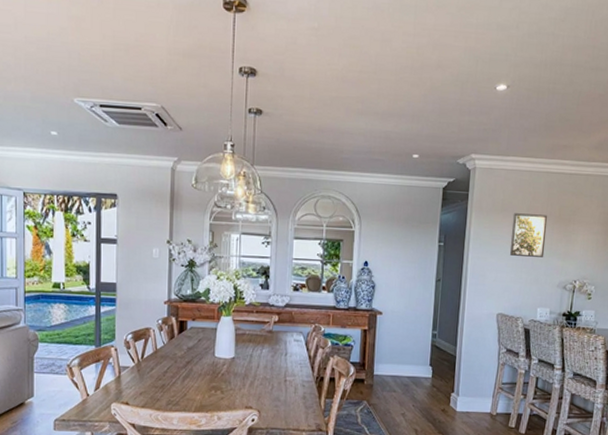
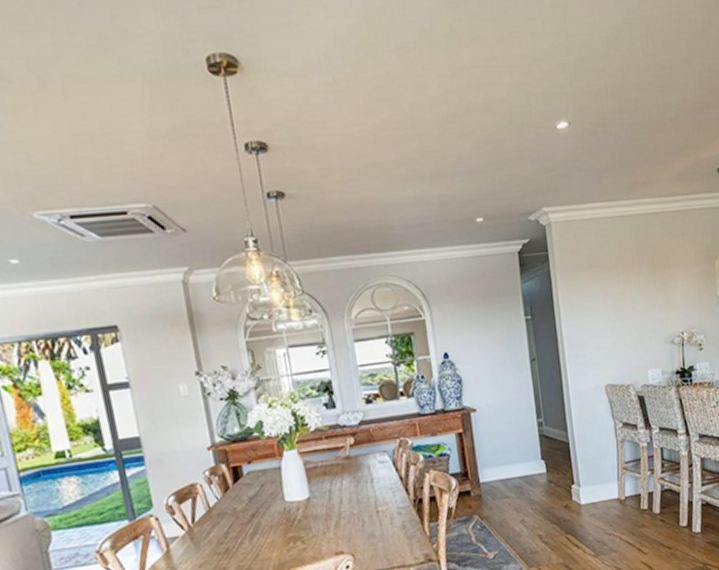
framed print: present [509,213,548,257] -> none [601,264,645,317]

